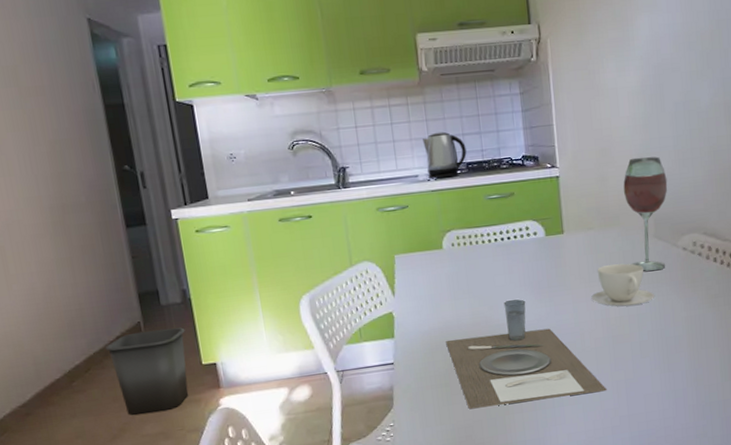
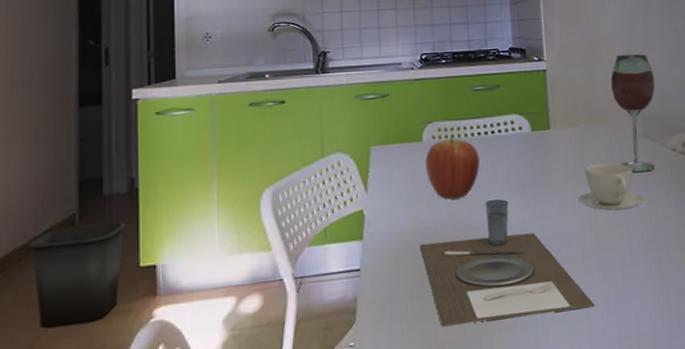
kettle: present [423,131,467,179] -> none [409,20,453,68]
fruit: none [446,242,498,301] -> present [425,135,480,199]

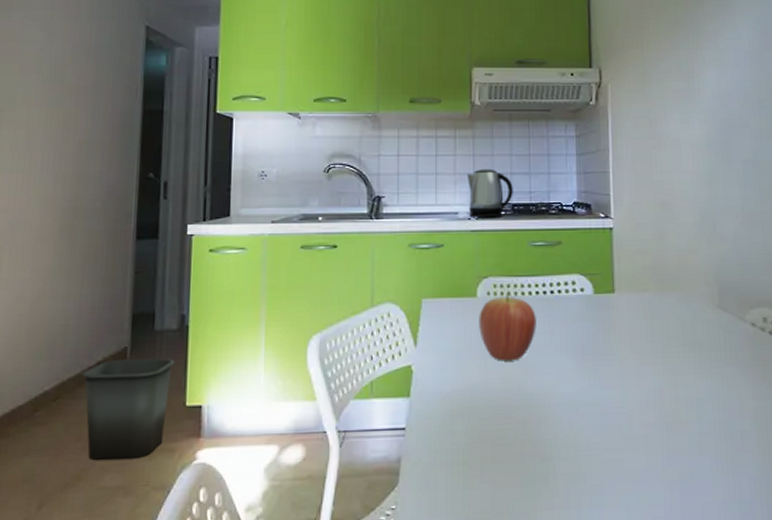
kettle: none [409,20,453,68] -> present [468,168,513,218]
place setting: present [420,199,596,327] -> none [469,365,658,498]
teacup: present [578,163,645,210] -> none [643,335,718,387]
wineglass: present [610,54,656,173] -> none [684,215,735,348]

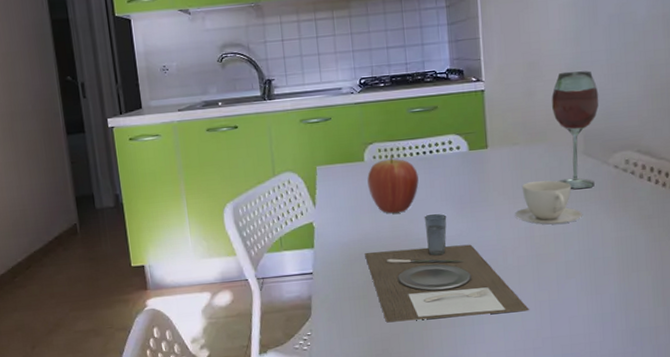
waste bin: present [81,357,175,460] -> none [44,230,118,312]
kettle: present [468,168,513,218] -> none [347,45,391,92]
place setting: none [469,365,658,498] -> present [365,214,530,323]
teacup: none [643,335,718,387] -> present [515,180,583,225]
wineglass: none [684,215,735,348] -> present [551,70,599,189]

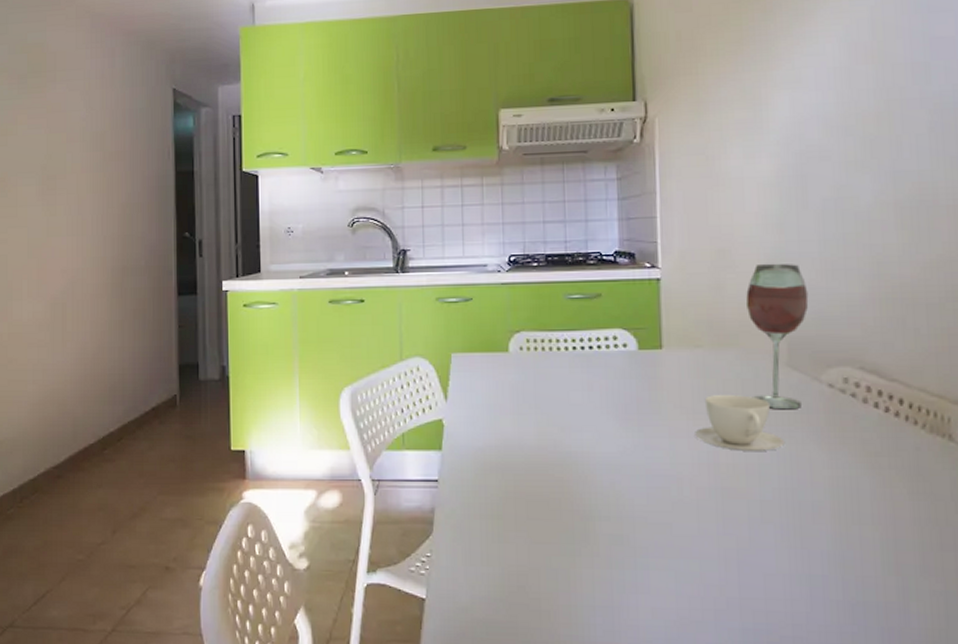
place setting: present [365,214,530,323] -> none [502,424,711,560]
fruit: present [367,155,419,214] -> none [511,347,574,418]

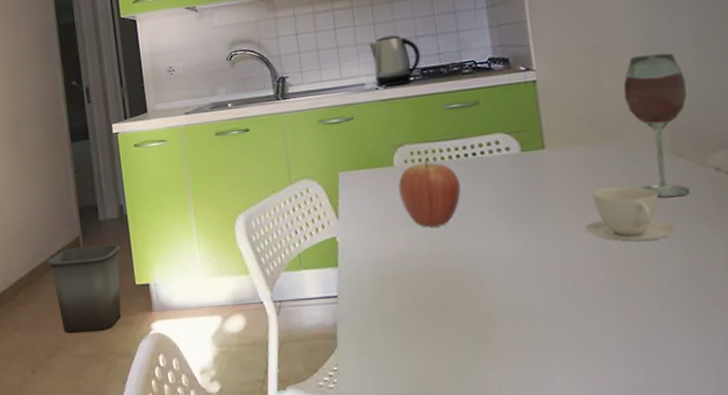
waste bin: none [139,405,219,496] -> present [46,244,122,333]
kettle: none [496,217,546,270] -> present [370,34,421,88]
fruit: none [511,347,574,418] -> present [398,158,461,227]

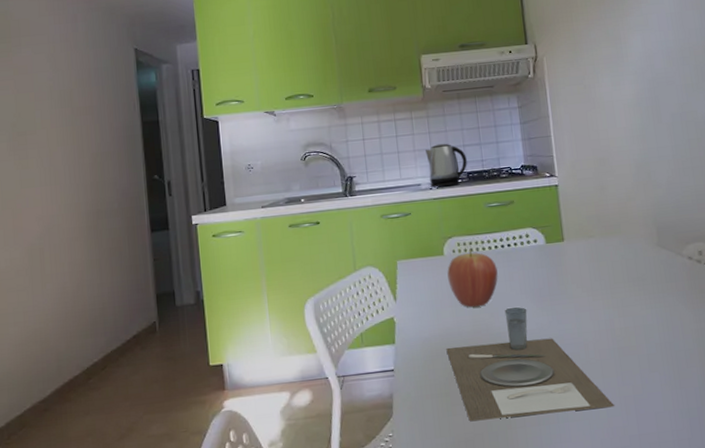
waste bin: present [46,244,122,333] -> none [121,328,196,415]
place setting: none [399,227,614,359] -> present [446,307,615,422]
teacup: present [585,186,678,242] -> none [594,272,662,317]
wineglass: present [623,52,690,197] -> none [623,165,671,281]

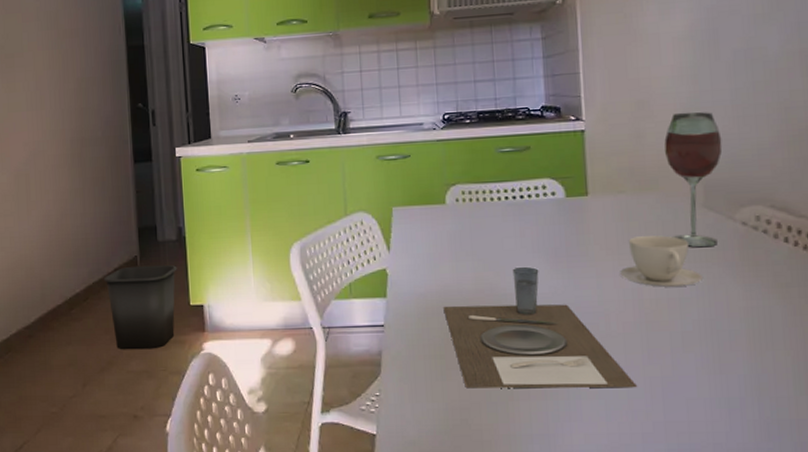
waste bin: none [121,328,196,415] -> present [103,264,177,350]
kettle: present [426,143,467,188] -> none [430,78,478,128]
fruit: present [447,248,498,308] -> none [448,198,507,264]
teacup: none [594,272,662,317] -> present [620,235,704,287]
wineglass: none [623,165,671,281] -> present [664,112,723,248]

